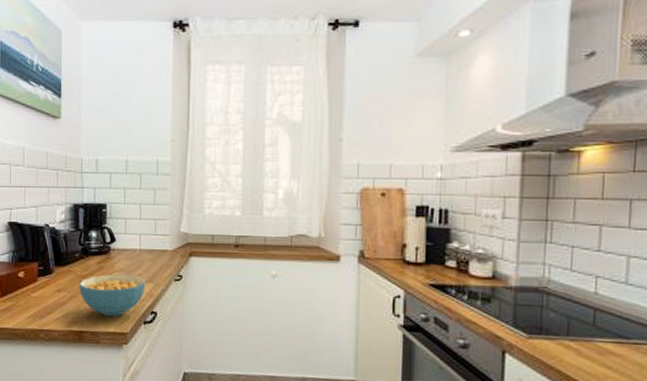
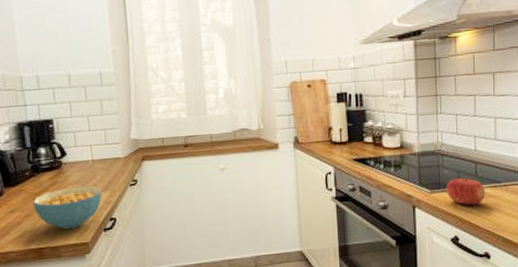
fruit: none [550,324,607,362] -> present [447,177,486,206]

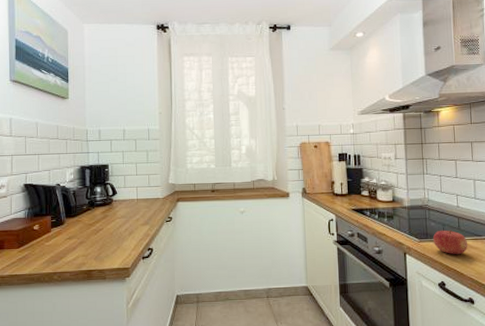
cereal bowl: present [33,185,102,230] -> none [87,220,143,256]

